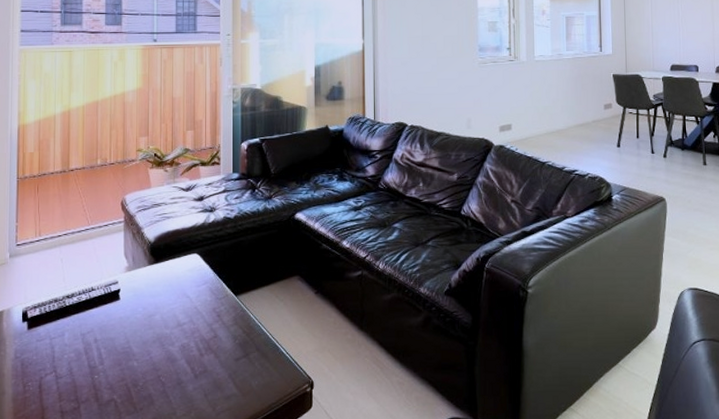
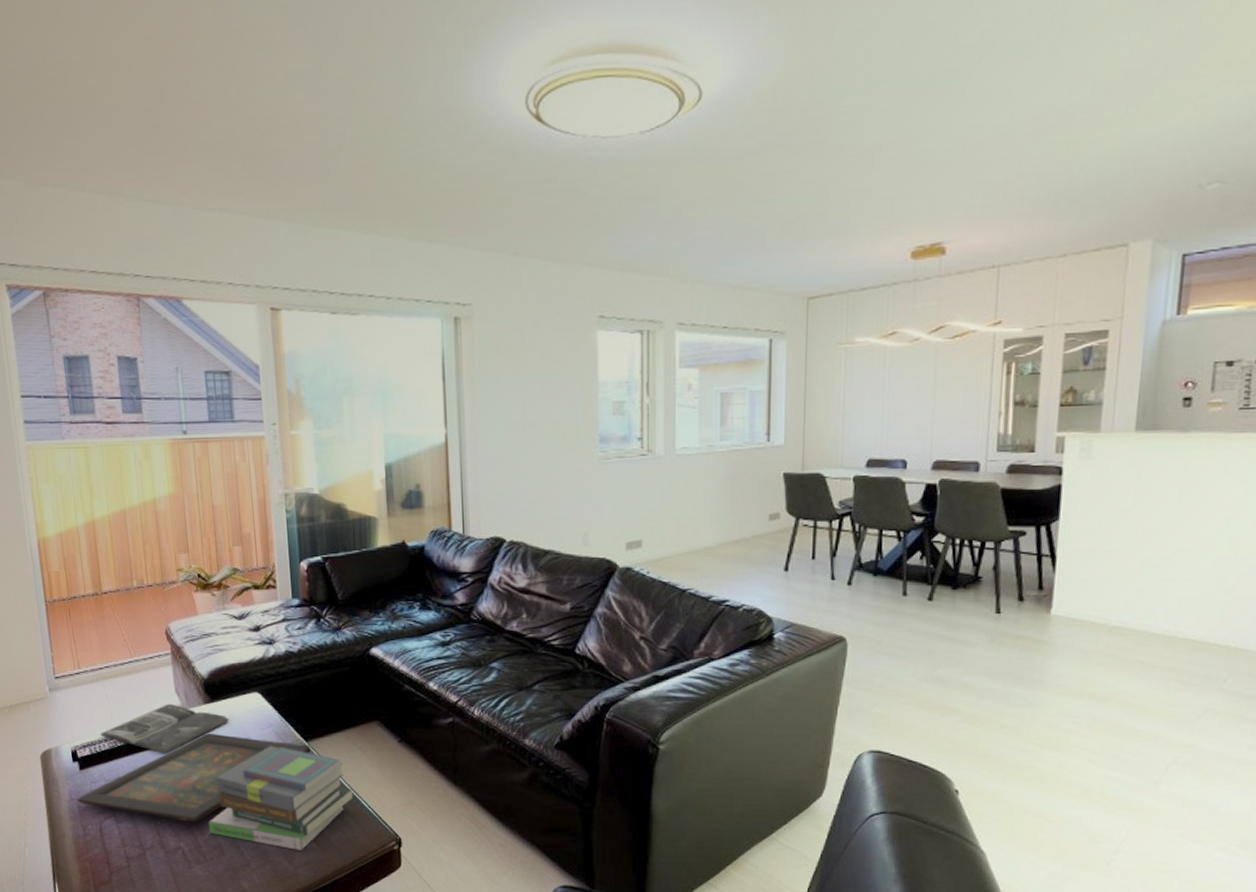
icon panel: none [20,292,239,375] -> present [76,734,311,823]
magazine: none [52,265,170,312] -> present [100,703,229,754]
books: none [142,301,273,397] -> present [209,746,353,850]

